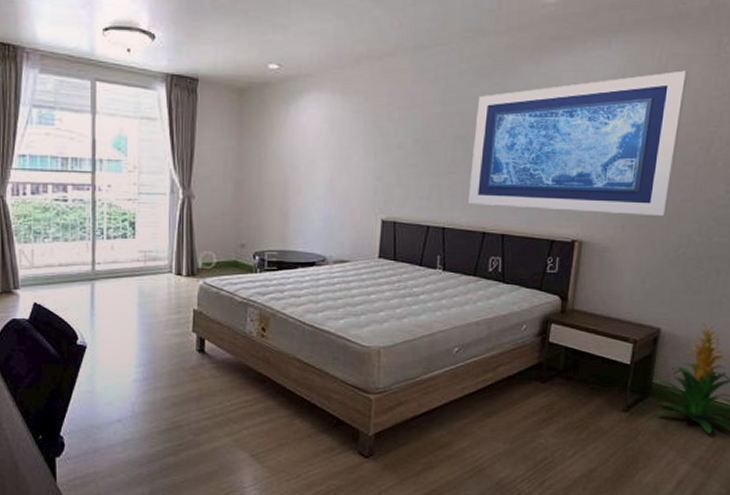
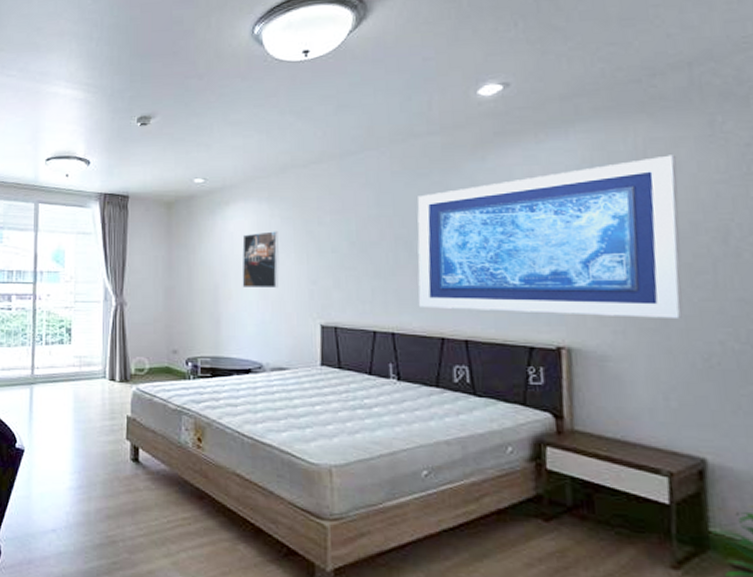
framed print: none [311,125,349,184] -> present [242,231,279,289]

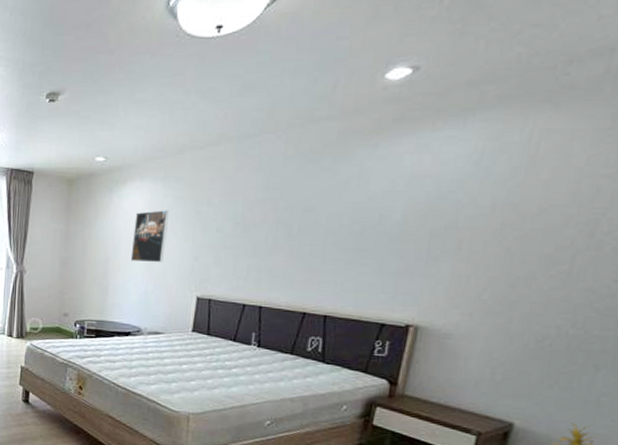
wall art: present [417,155,684,318] -> none [287,147,569,304]

